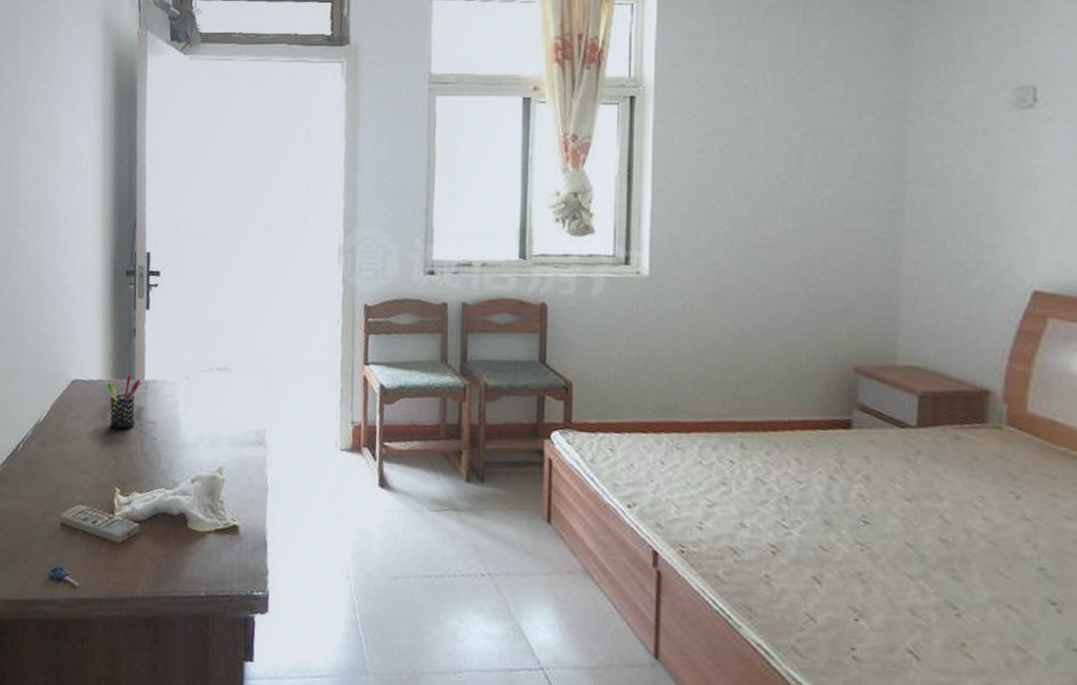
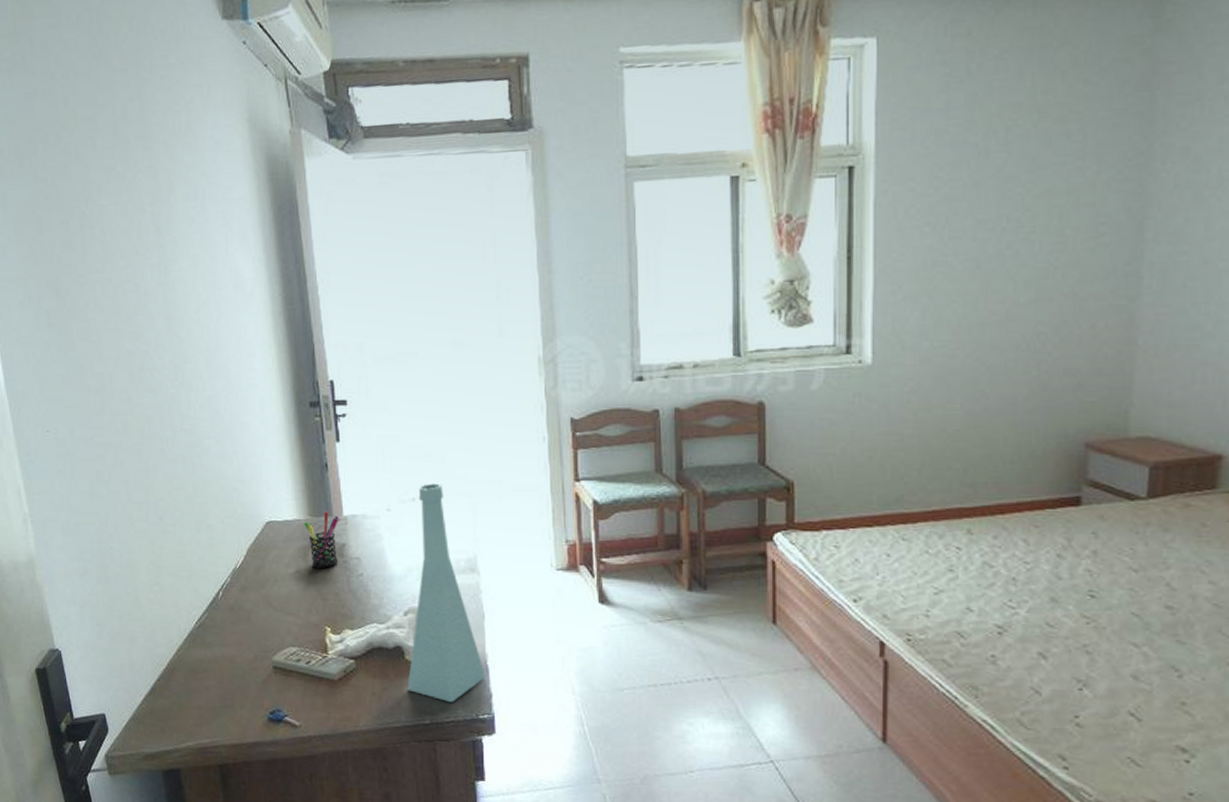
vase: none [187,355,265,577] -> present [407,483,487,703]

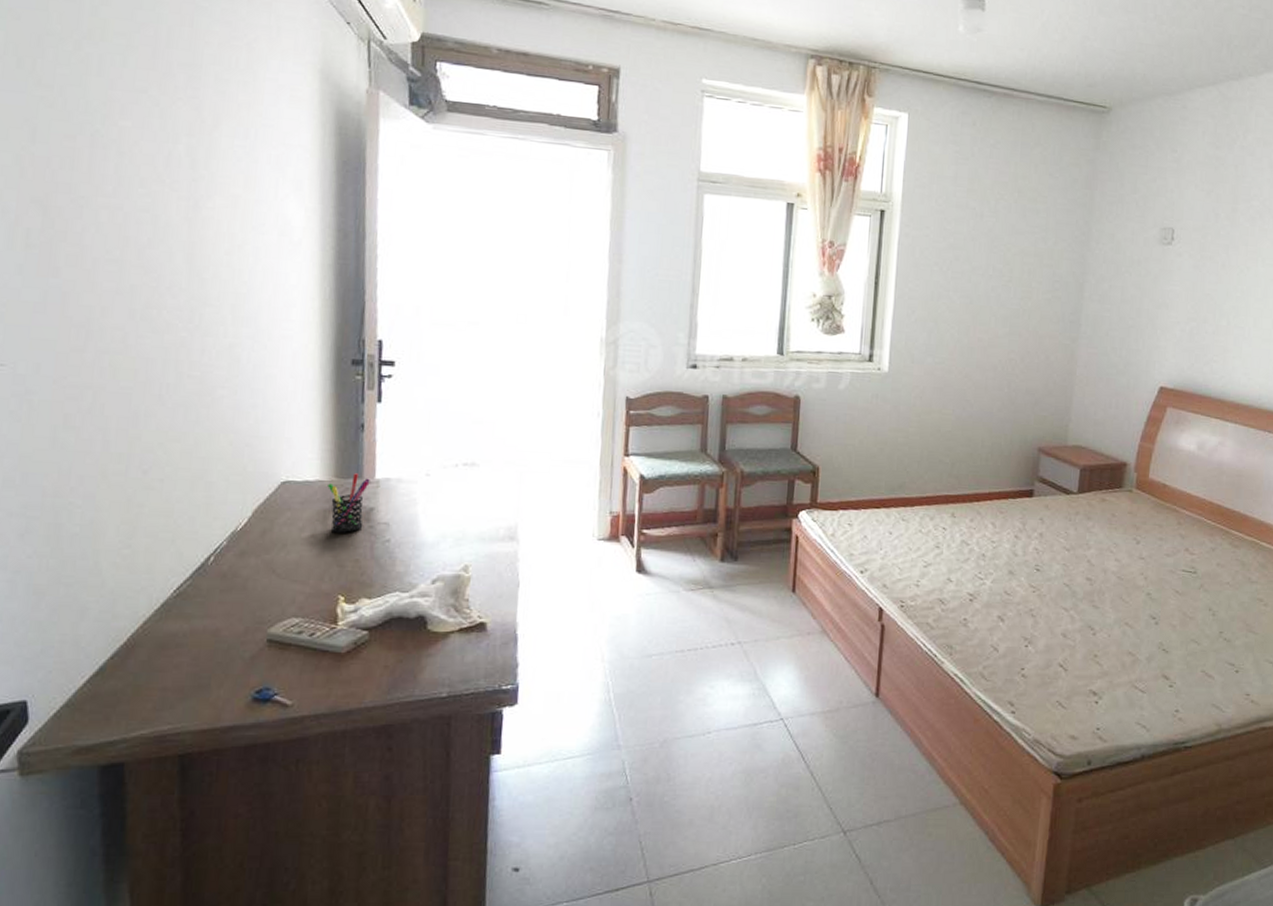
vase: present [407,483,487,703] -> none [426,450,515,674]

